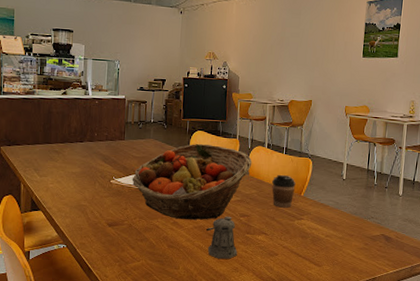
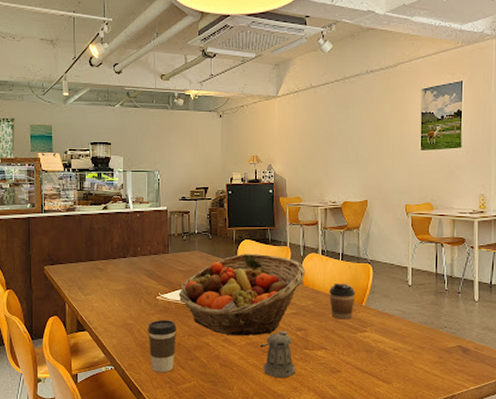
coffee cup: none [101,202,129,252] -> present [148,320,177,373]

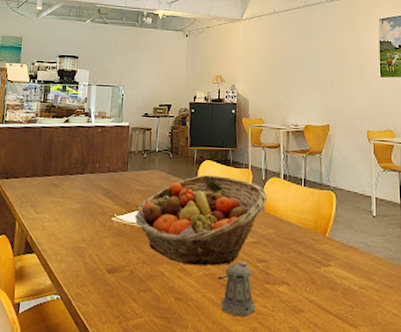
coffee cup: present [148,320,177,373] -> none [99,244,131,305]
coffee cup: present [328,283,356,320] -> none [290,210,319,252]

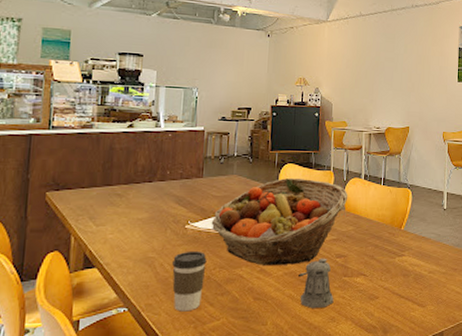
coffee cup: none [99,244,131,305] -> present [172,252,207,312]

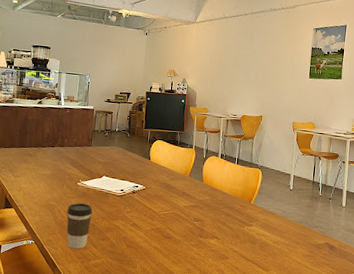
fruit basket: present [211,178,348,265] -> none [96,152,207,223]
pepper shaker: present [298,258,334,308] -> none [163,220,191,260]

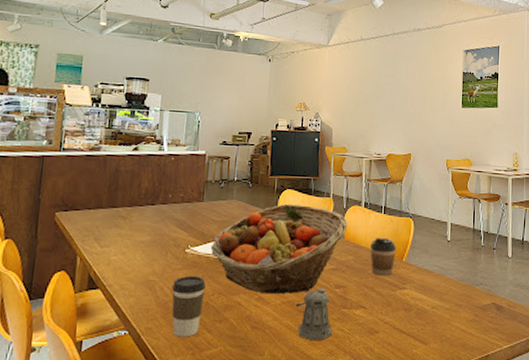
fruit basket: none [96,152,207,223] -> present [210,204,348,294]
pepper shaker: none [163,220,191,260] -> present [296,288,333,340]
coffee cup: none [223,183,246,215] -> present [369,237,397,276]

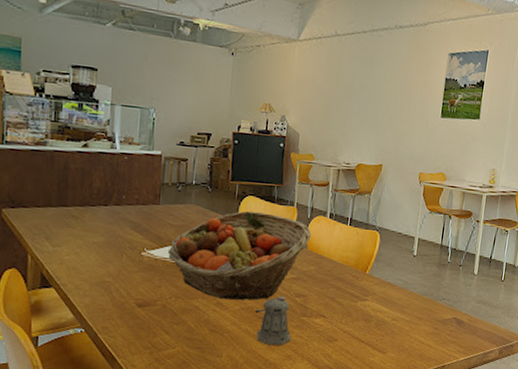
coffee cup: present [172,276,206,337] -> none [128,279,163,337]
coffee cup: present [369,237,397,276] -> none [332,248,361,287]

